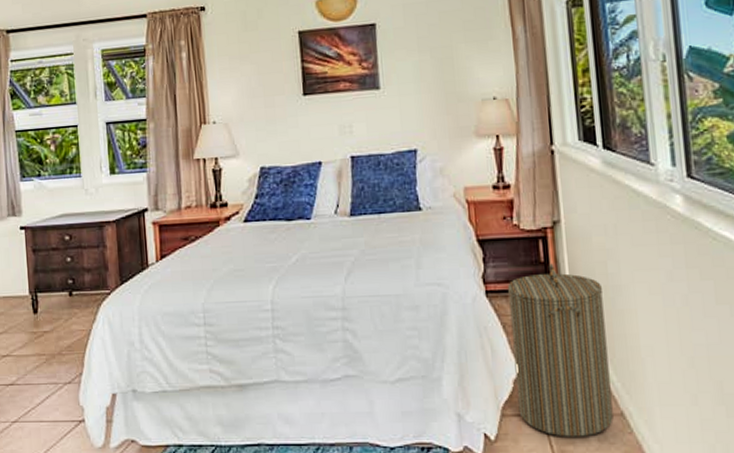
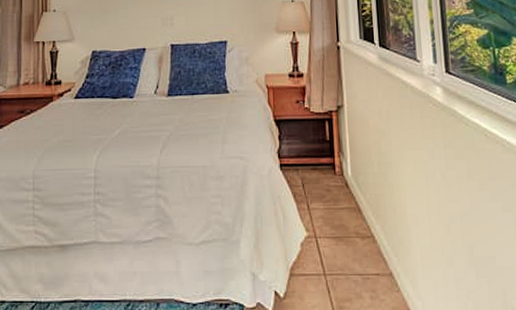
laundry hamper: present [508,263,613,437] -> none [299,142,384,295]

